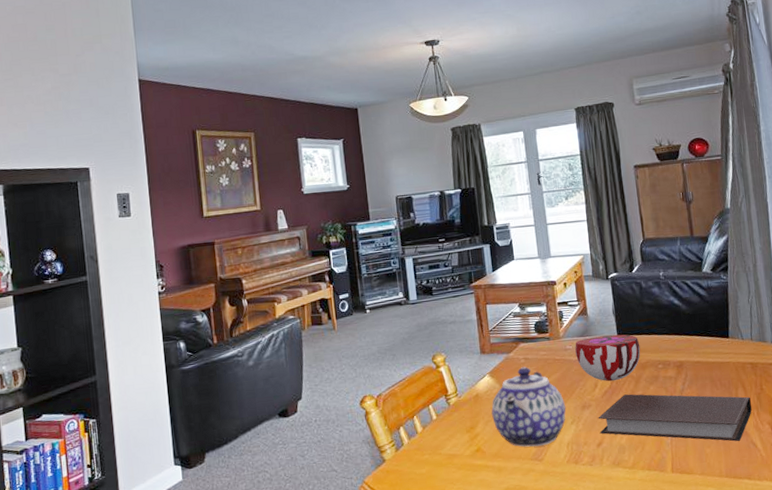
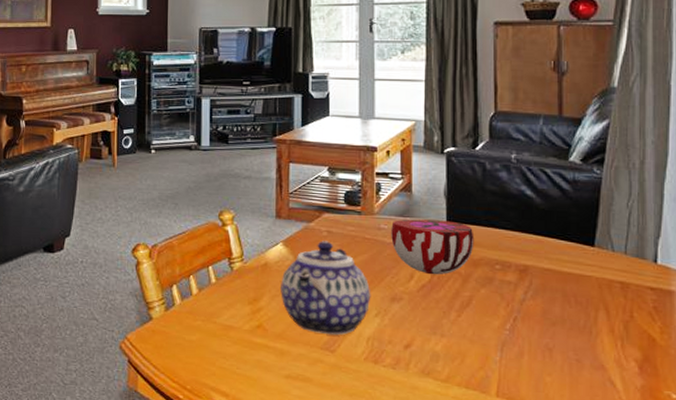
notebook: present [598,394,752,442] -> none [409,293,614,375]

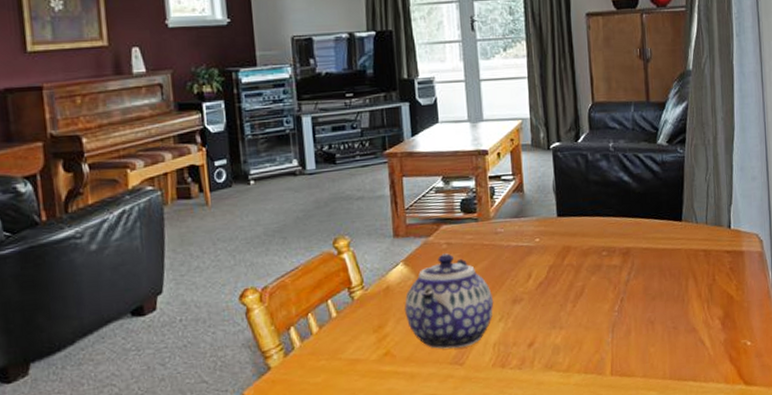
decorative bowl: present [391,219,474,275] -> none [507,215,583,271]

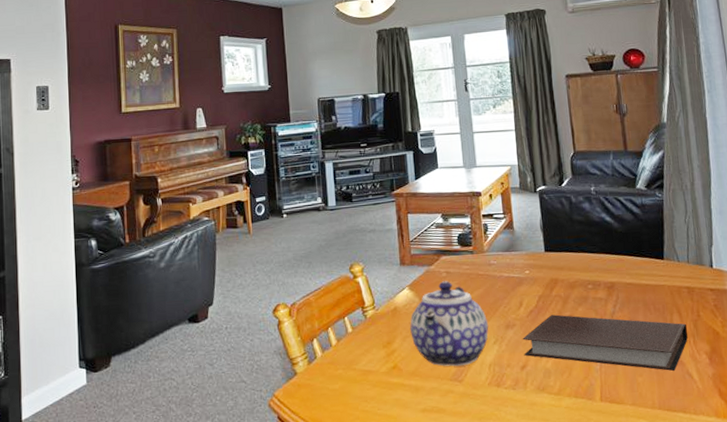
notebook: none [530,285,702,339] -> present [522,314,688,371]

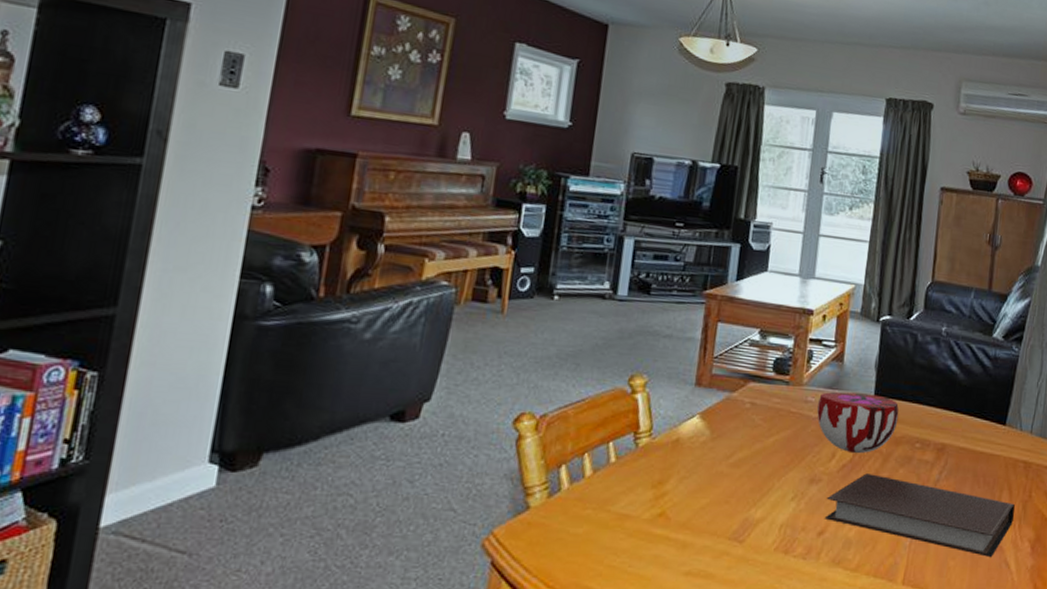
teapot: present [410,281,489,367] -> none [690,413,790,523]
decorative bowl: none [499,251,569,301] -> present [817,391,899,454]

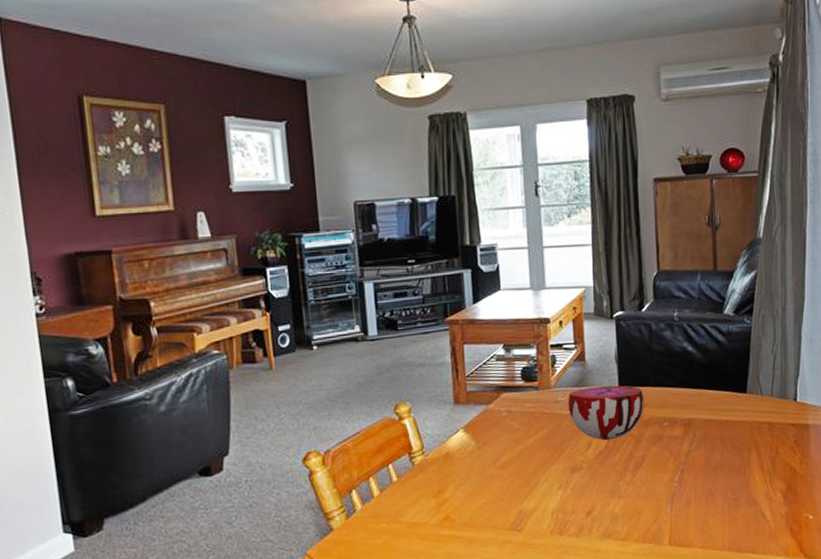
notebook: present [824,473,1015,557] -> none [589,455,764,511]

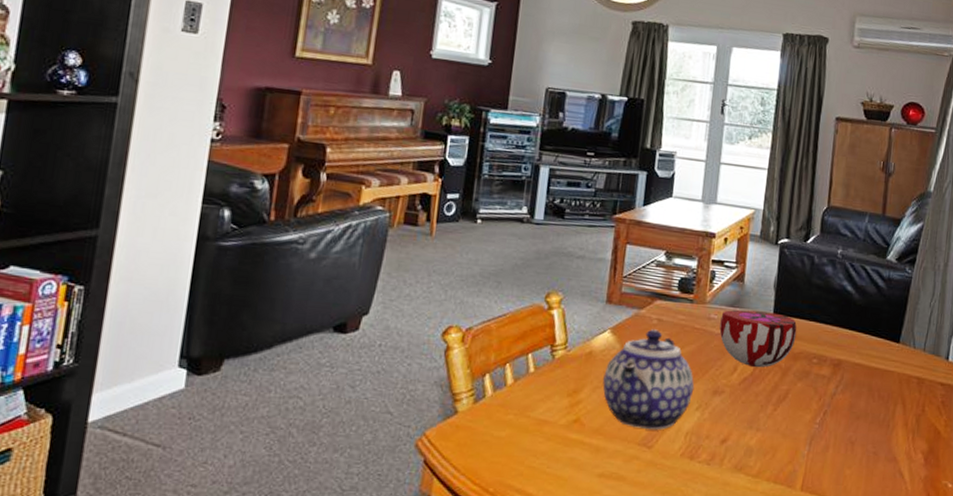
teapot: none [464,421,553,515] -> present [603,329,695,430]

